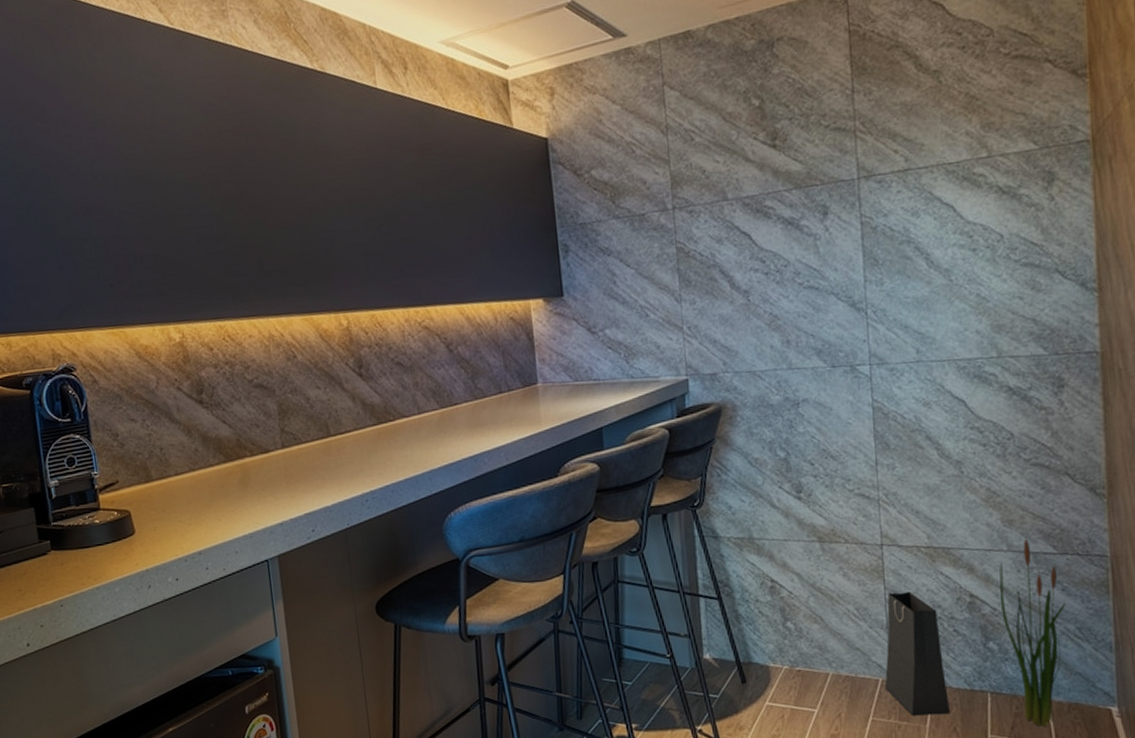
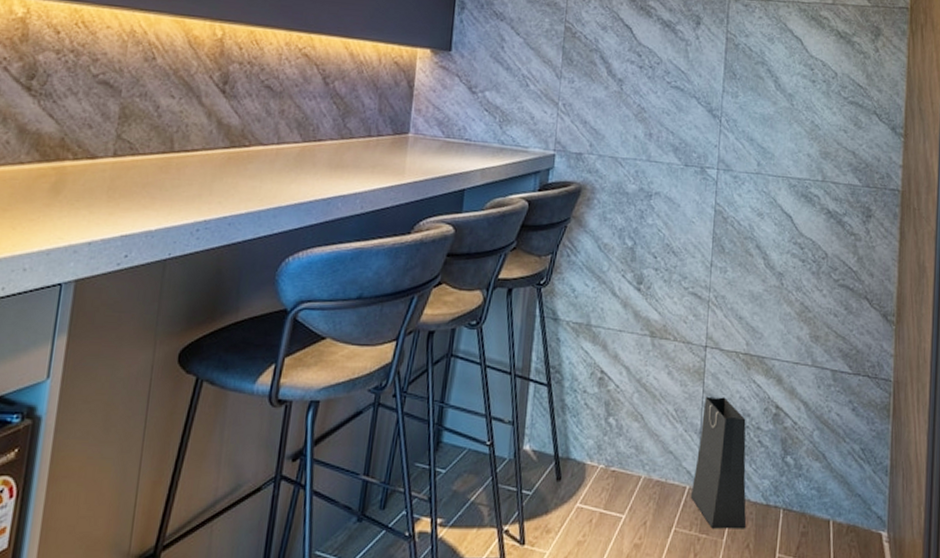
plant: present [999,537,1066,727] -> none [800,354,854,548]

